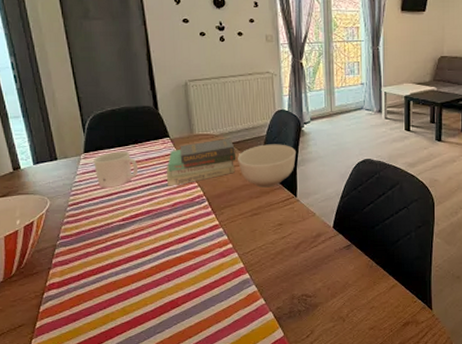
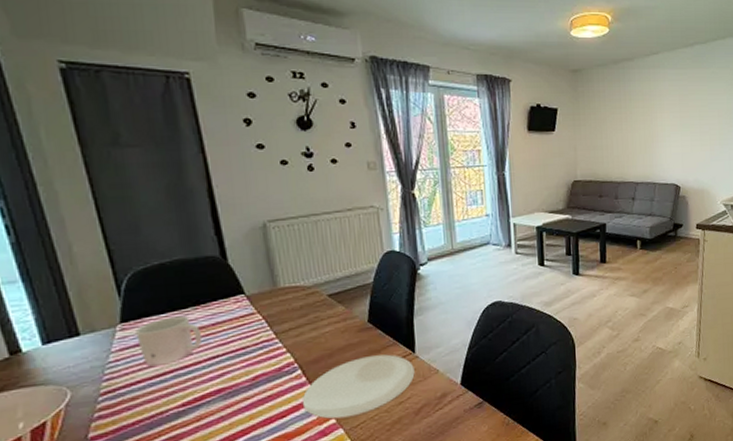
books: present [165,138,237,188] -> none [241,289,337,357]
plate: none [207,196,296,246] -> present [302,354,415,420]
bowl: present [238,144,296,188] -> none [338,291,412,346]

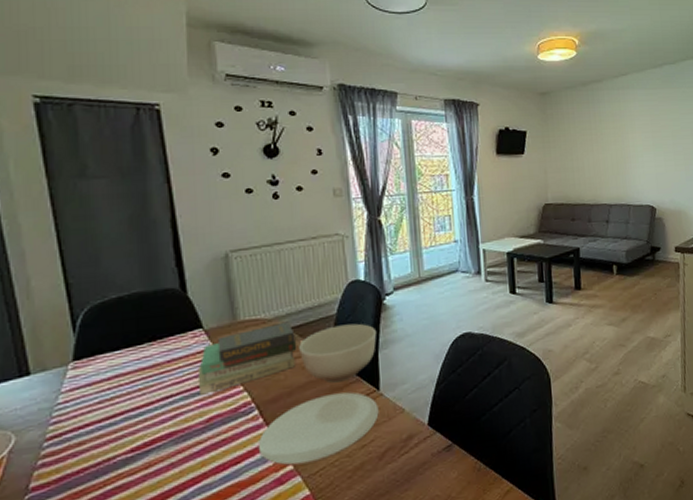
mug: present [136,315,203,368] -> none [88,352,157,410]
books: none [241,289,337,357] -> present [197,321,298,397]
bowl: none [338,291,412,346] -> present [299,323,377,383]

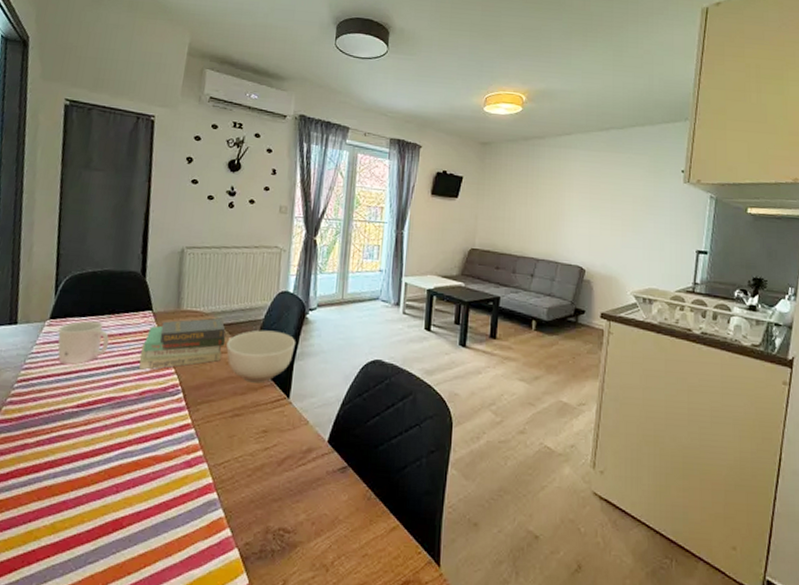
mug: none [88,352,157,410] -> present [57,320,110,366]
plate: present [258,392,379,466] -> none [176,392,286,454]

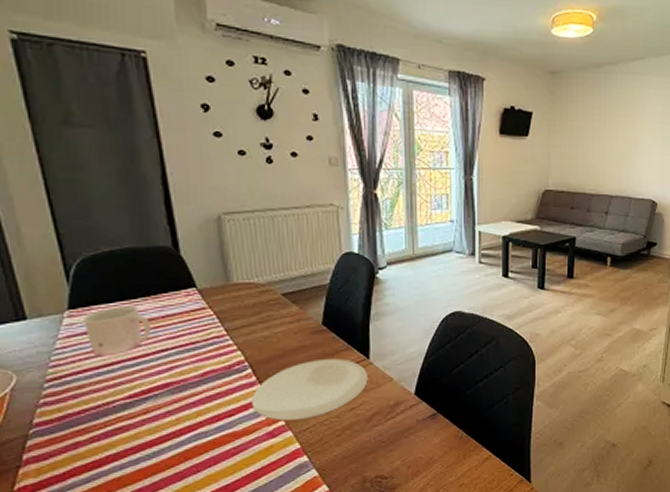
books: present [139,318,226,371] -> none [191,287,290,353]
plate: none [176,392,286,454] -> present [251,358,368,422]
bowl: present [226,330,296,383] -> none [292,294,369,349]

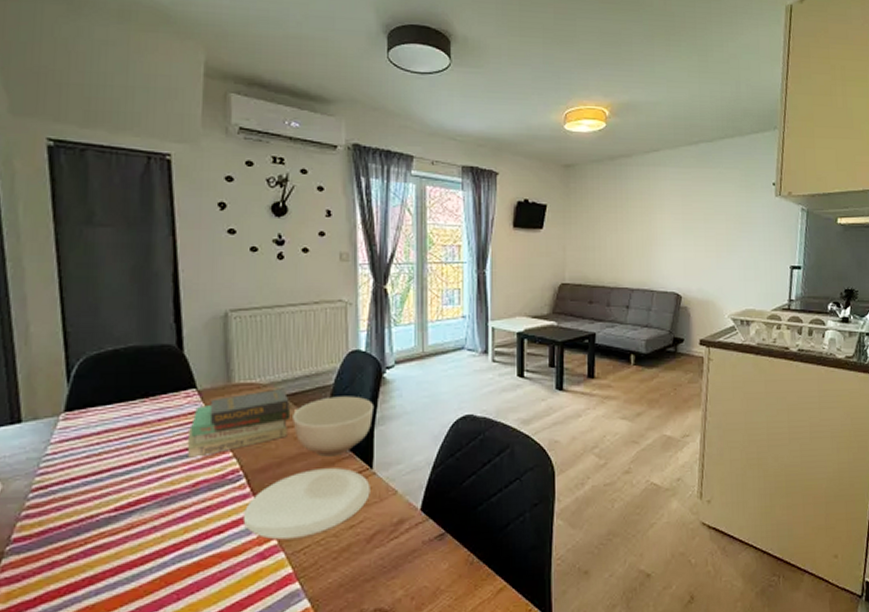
mug: present [83,306,152,357] -> none [78,408,147,464]
books: none [191,287,290,353] -> present [187,388,291,460]
bowl: none [292,294,369,349] -> present [293,396,374,457]

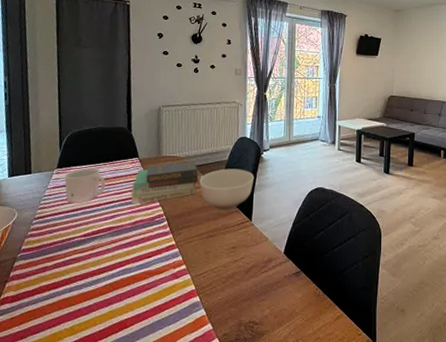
mug: none [78,408,147,464] -> present [64,168,106,204]
plate: present [242,468,370,541] -> none [164,218,250,267]

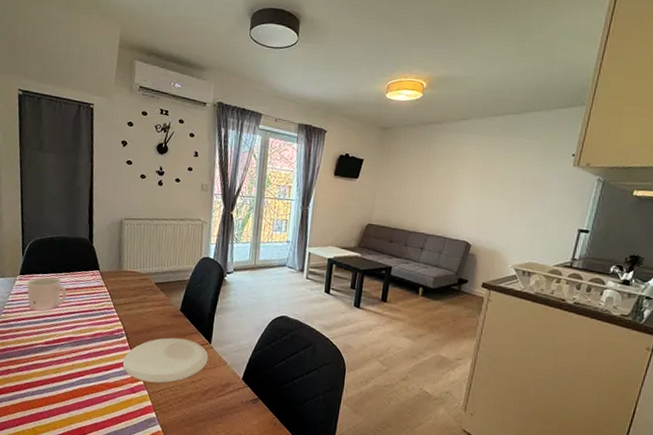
books: present [131,160,199,206] -> none [91,277,159,318]
plate: none [164,218,250,267] -> present [122,337,208,384]
bowl: present [199,168,255,210] -> none [159,288,216,331]

